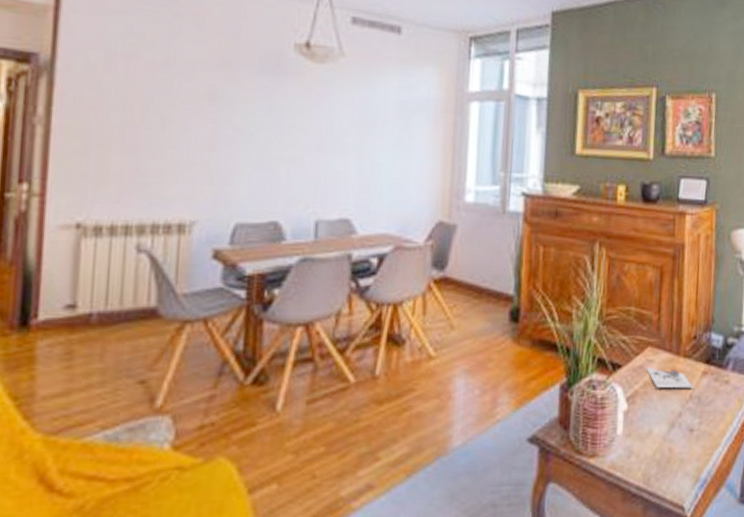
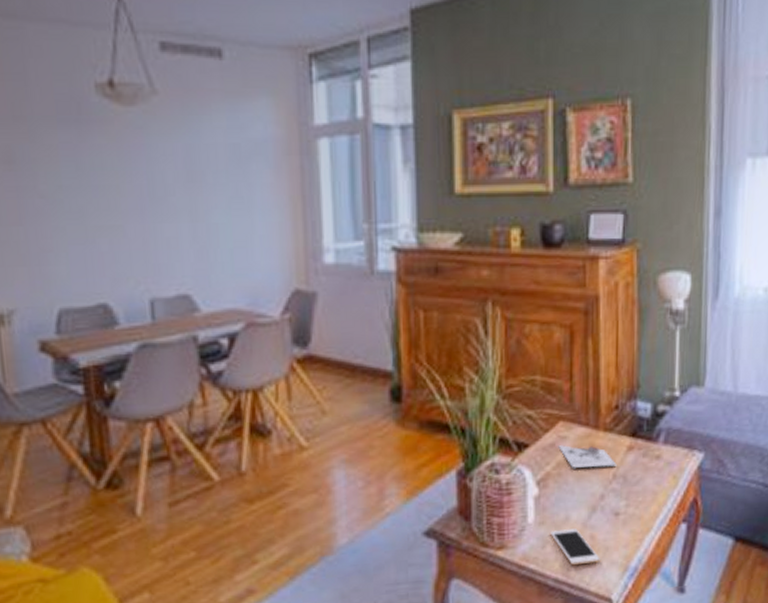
cell phone: none [635,442,676,474] -> present [550,529,600,565]

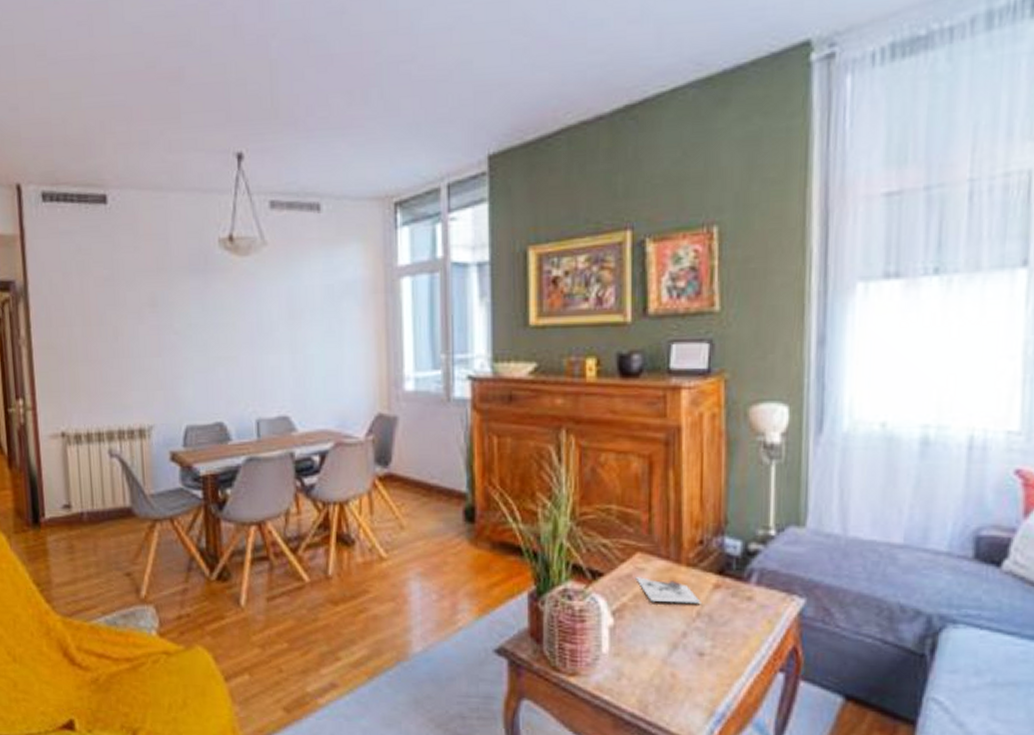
cell phone: present [550,529,600,565] -> none [626,663,682,703]

